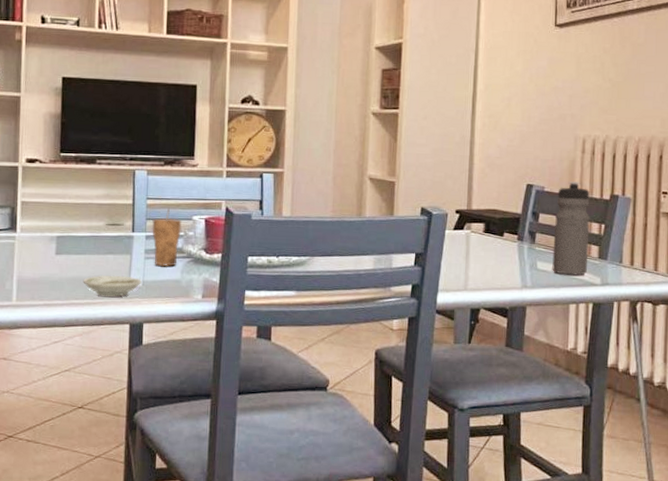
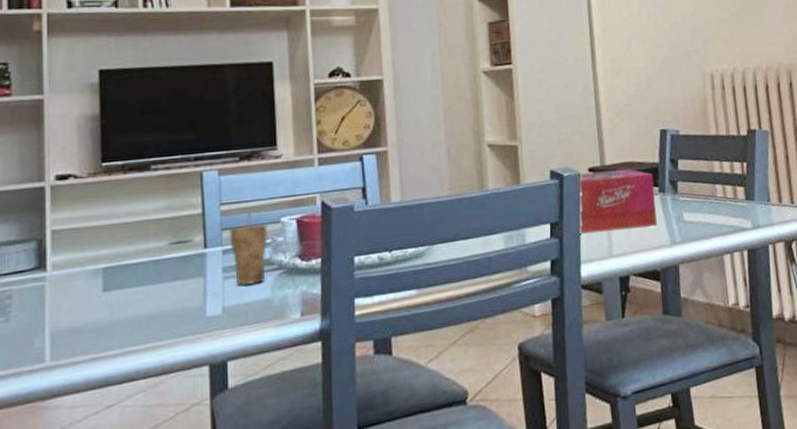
saucer: present [83,275,142,297] -> none [142,303,221,336]
tissue box: none [439,213,515,269] -> present [578,168,657,234]
water bottle: present [552,181,590,276] -> none [693,120,736,223]

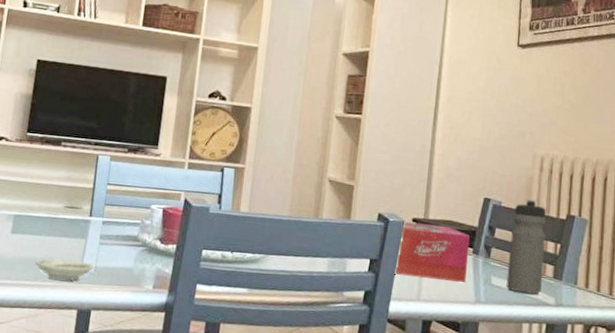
saucer: none [142,303,221,336] -> present [35,257,94,281]
cup: present [229,211,268,286] -> none [109,194,140,254]
water bottle: none [693,120,736,223] -> present [506,198,546,294]

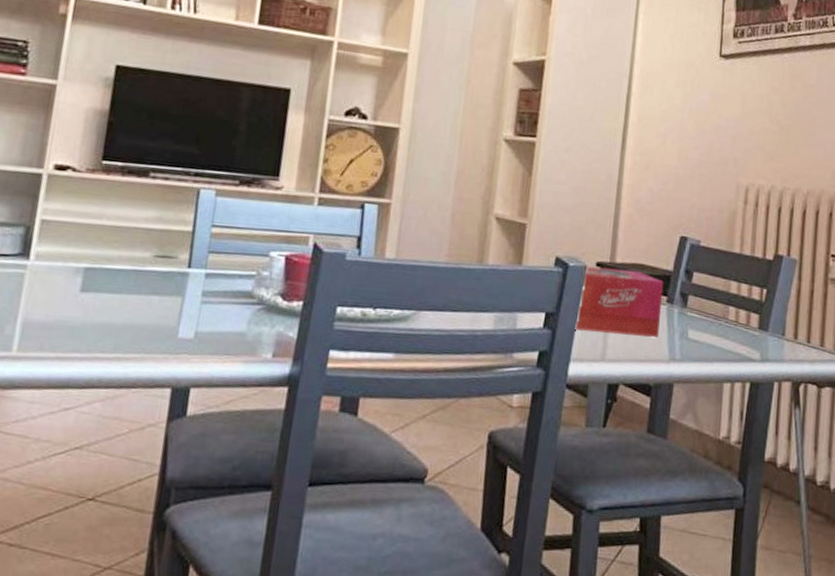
saucer: present [35,257,94,281] -> none [113,321,194,351]
water bottle: present [506,198,546,294] -> none [705,236,751,349]

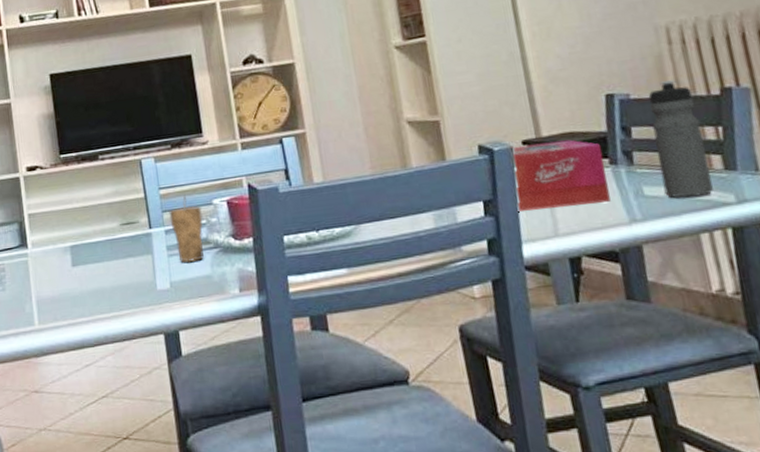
cup: none [214,239,255,315] -> present [169,194,204,263]
water bottle: none [705,236,751,349] -> present [648,80,713,198]

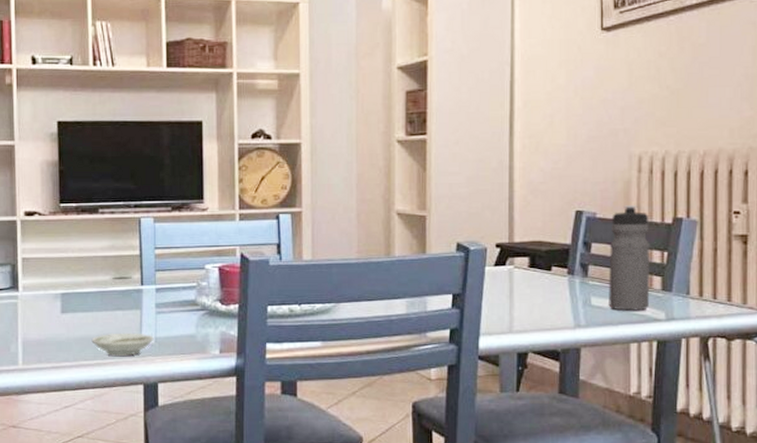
saucer: none [105,278,169,306] -> present [91,333,154,356]
cup: present [169,194,204,263] -> none [162,257,194,322]
tissue box: present [511,139,611,212] -> none [480,248,563,307]

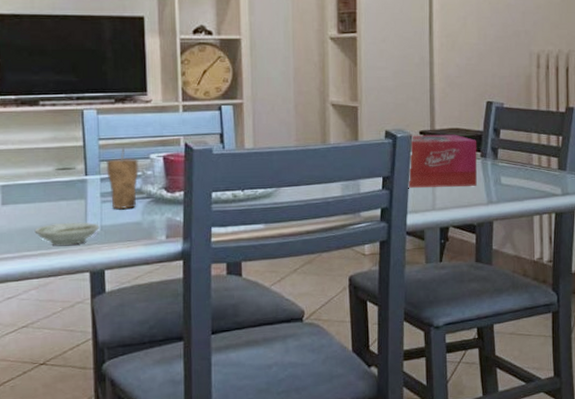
cup: none [162,257,194,322] -> present [106,147,139,210]
tissue box: none [480,248,563,307] -> present [407,134,477,188]
water bottle: present [608,205,651,311] -> none [515,96,549,188]

